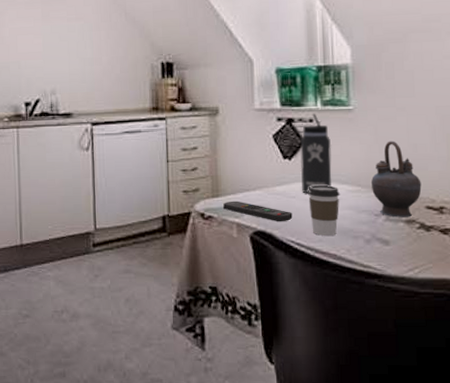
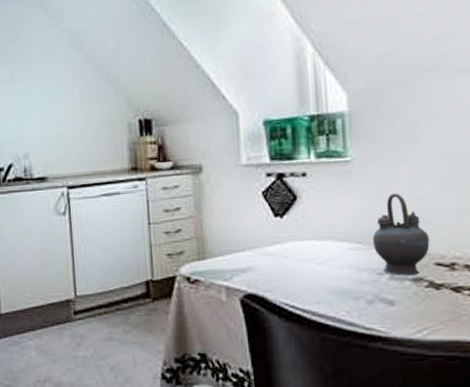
remote control: present [223,201,293,222] -> none [210,263,286,284]
thermos bottle: present [294,113,332,194] -> none [285,167,329,253]
coffee cup: present [308,185,340,236] -> none [302,243,338,297]

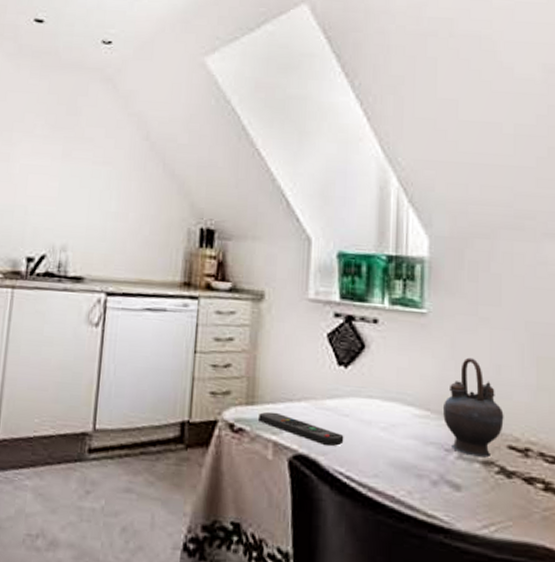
remote control: none [210,263,286,284] -> present [259,411,344,447]

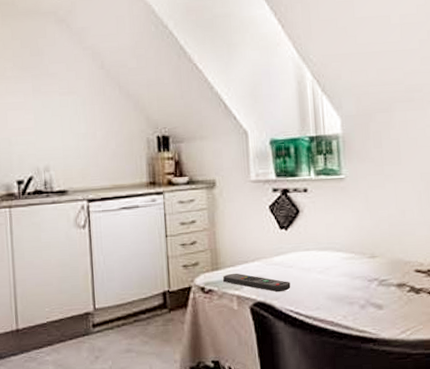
teapot: present [442,357,504,458] -> none [363,207,411,282]

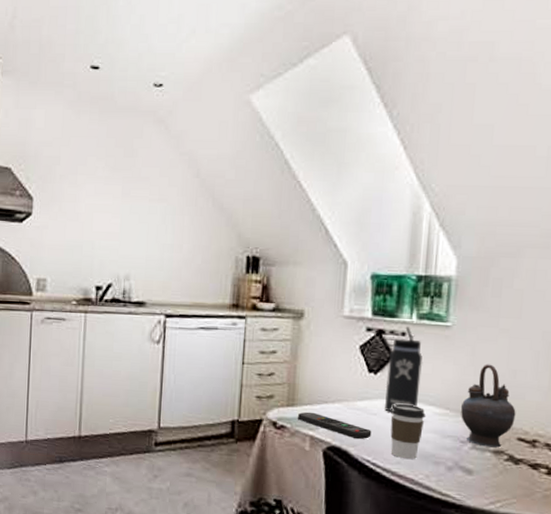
thermos bottle: none [289,183,327,263] -> present [383,327,423,412]
coffee cup: none [305,254,335,304] -> present [390,404,426,459]
teapot: none [363,207,411,282] -> present [460,364,516,448]

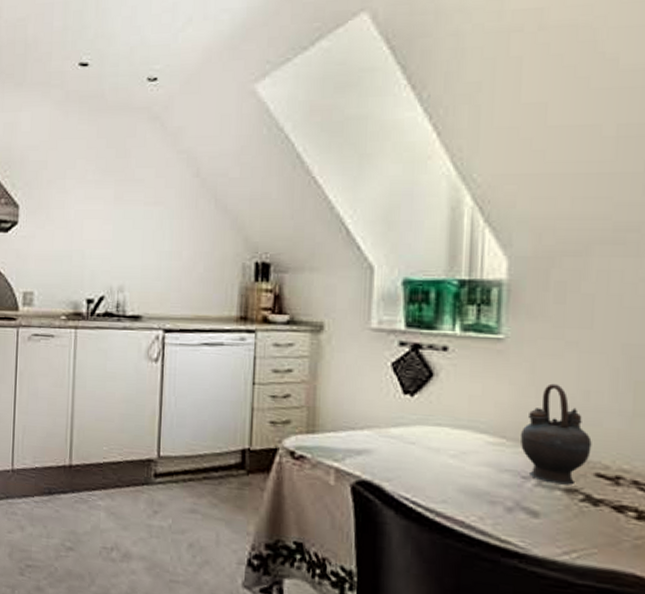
remote control: present [298,411,372,440] -> none [320,439,410,473]
thermos bottle: present [383,327,423,412] -> none [421,340,471,441]
coffee cup: present [390,404,426,459] -> none [433,431,476,497]

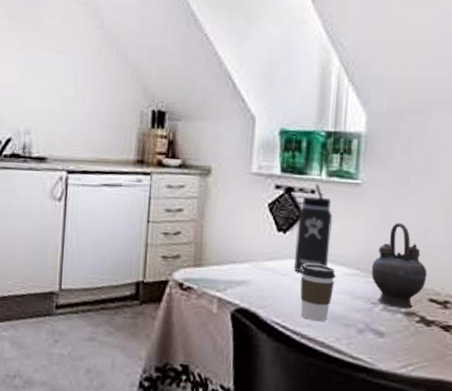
thermos bottle: none [421,340,471,441] -> present [292,184,333,273]
coffee cup: none [433,431,476,497] -> present [300,264,336,321]

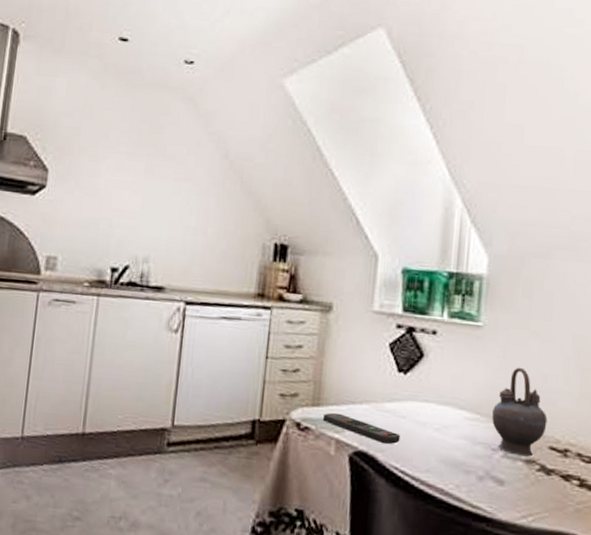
remote control: none [205,272,281,301] -> present [323,412,401,445]
thermos bottle: present [292,184,333,273] -> none [414,325,454,416]
coffee cup: present [300,264,336,321] -> none [420,407,456,467]

